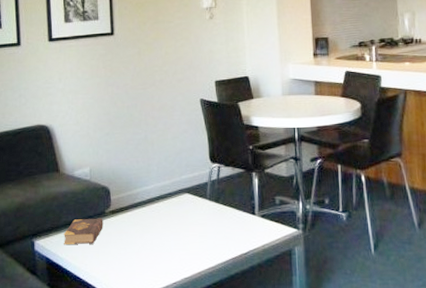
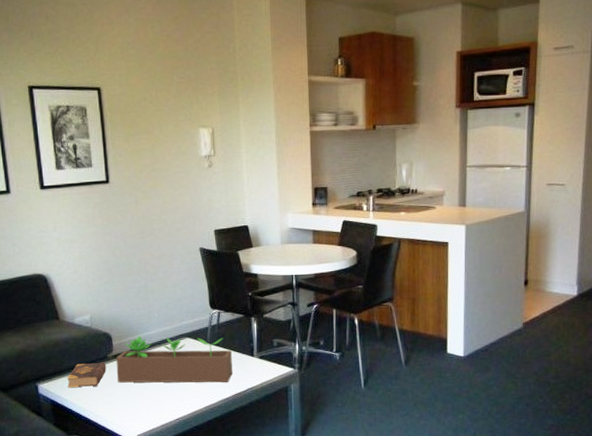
succulent planter: none [113,190,233,243] -> present [116,335,233,383]

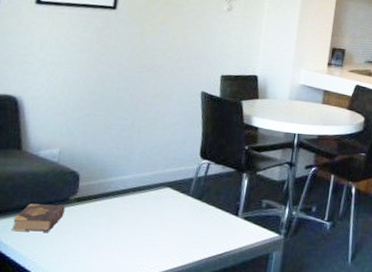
succulent planter: present [116,335,233,383] -> none [74,178,215,242]

